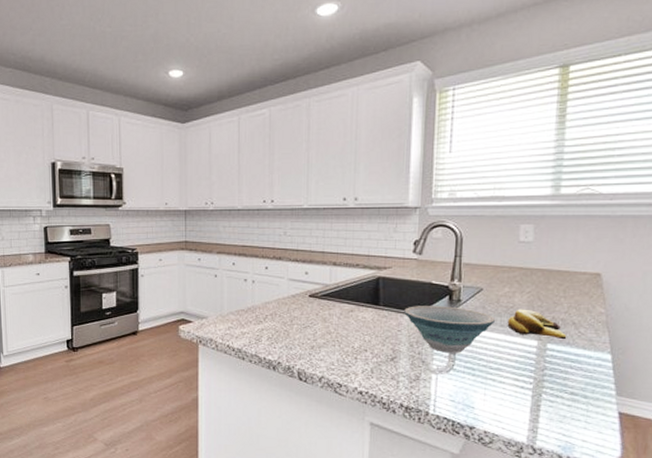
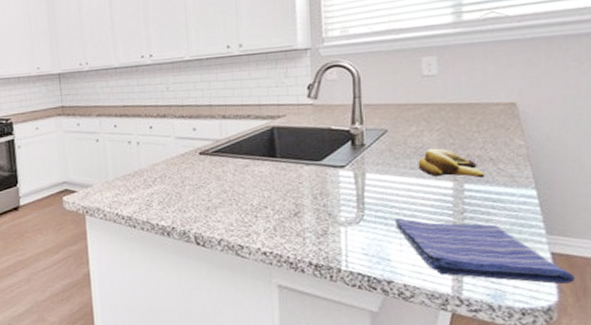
bowl: present [404,306,496,353] -> none [304,152,405,203]
dish towel: none [481,369,638,442] -> present [394,217,576,285]

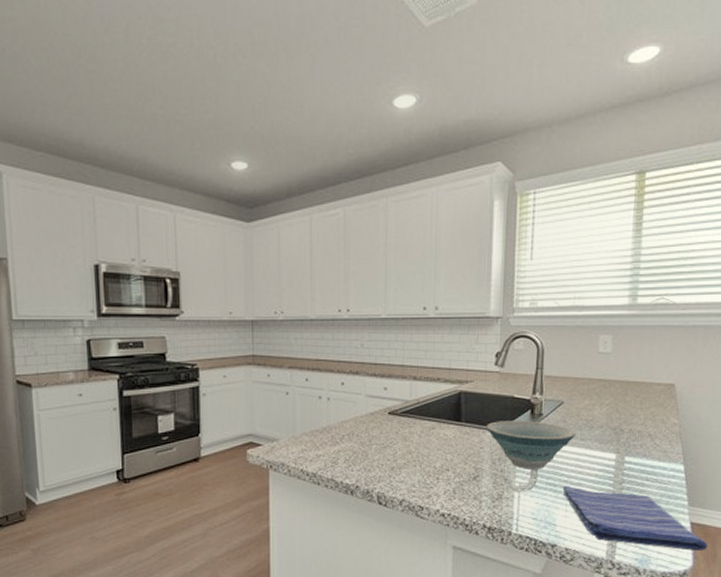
bowl: none [304,152,405,203] -> present [486,421,577,469]
banana: present [418,148,485,179] -> none [587,421,644,452]

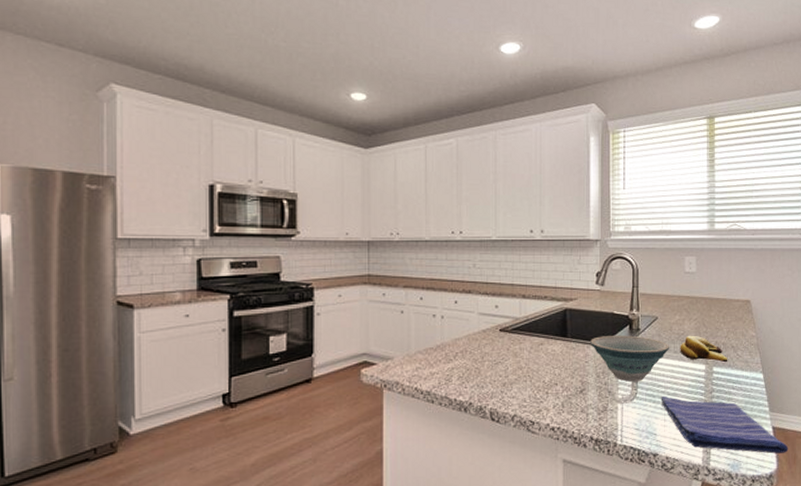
banana: none [587,421,644,452] -> present [680,335,728,363]

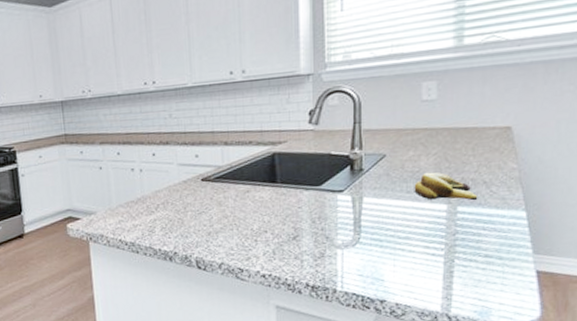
bowl: present [590,335,670,382] -> none [303,177,402,226]
dish towel: present [661,395,789,454] -> none [389,239,558,301]

